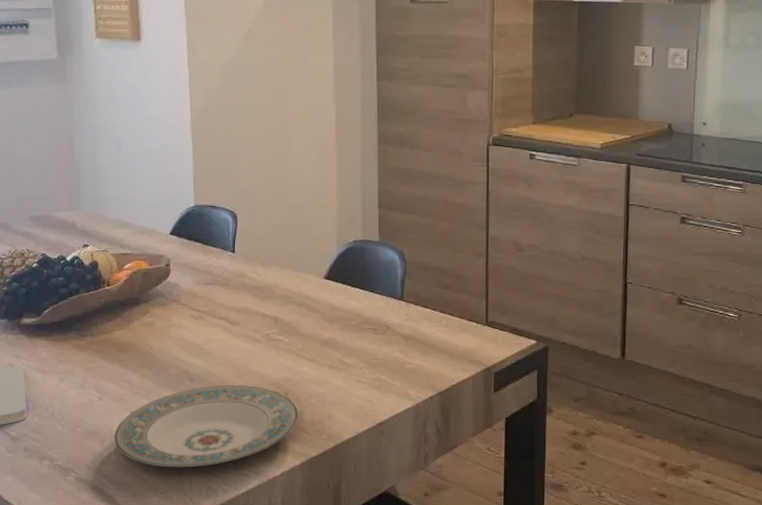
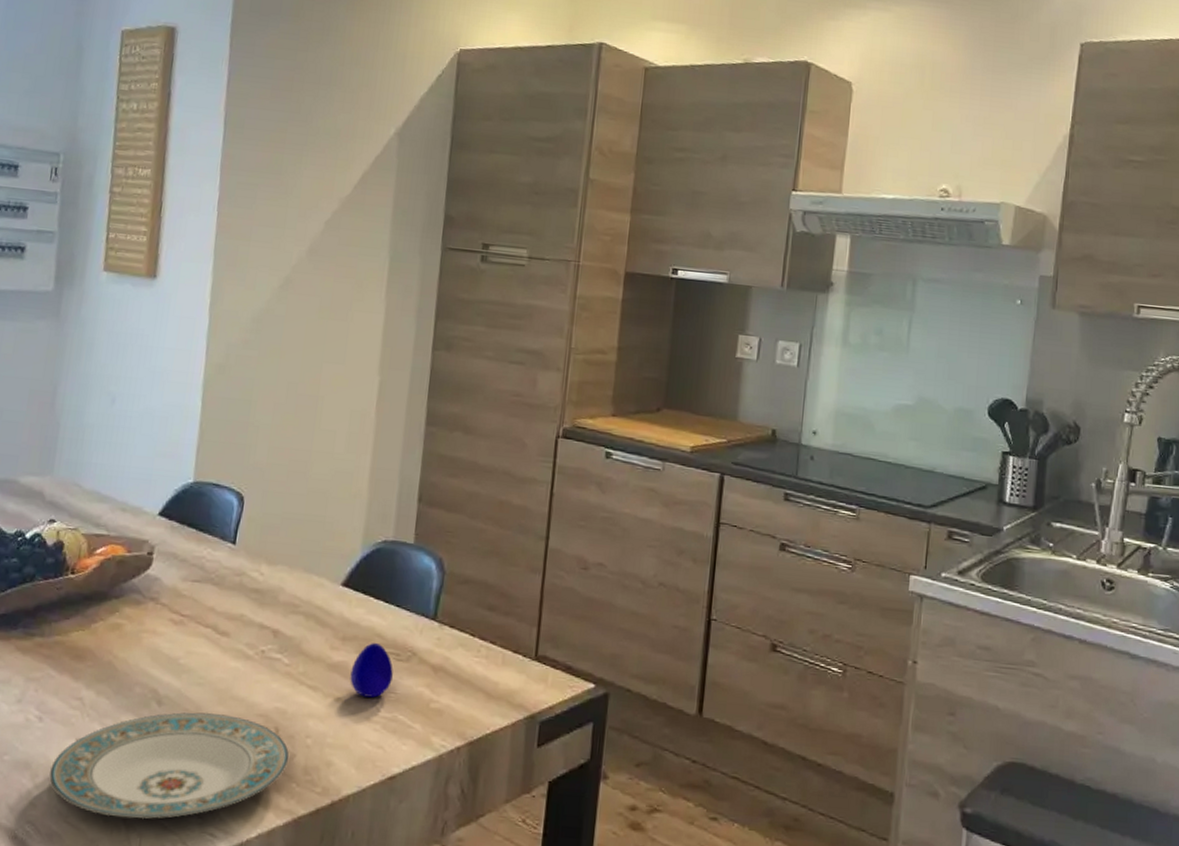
decorative egg: none [339,321,373,364] -> present [350,642,393,698]

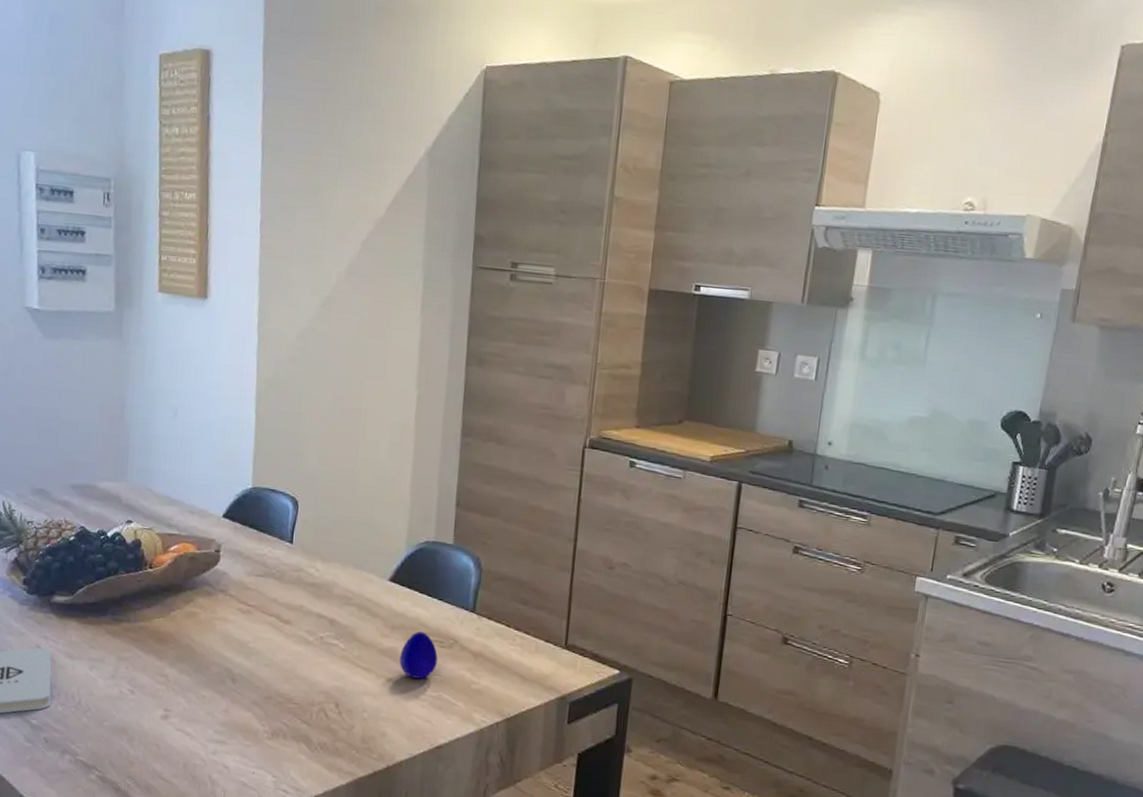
plate: present [49,712,290,819] -> none [144,689,349,777]

